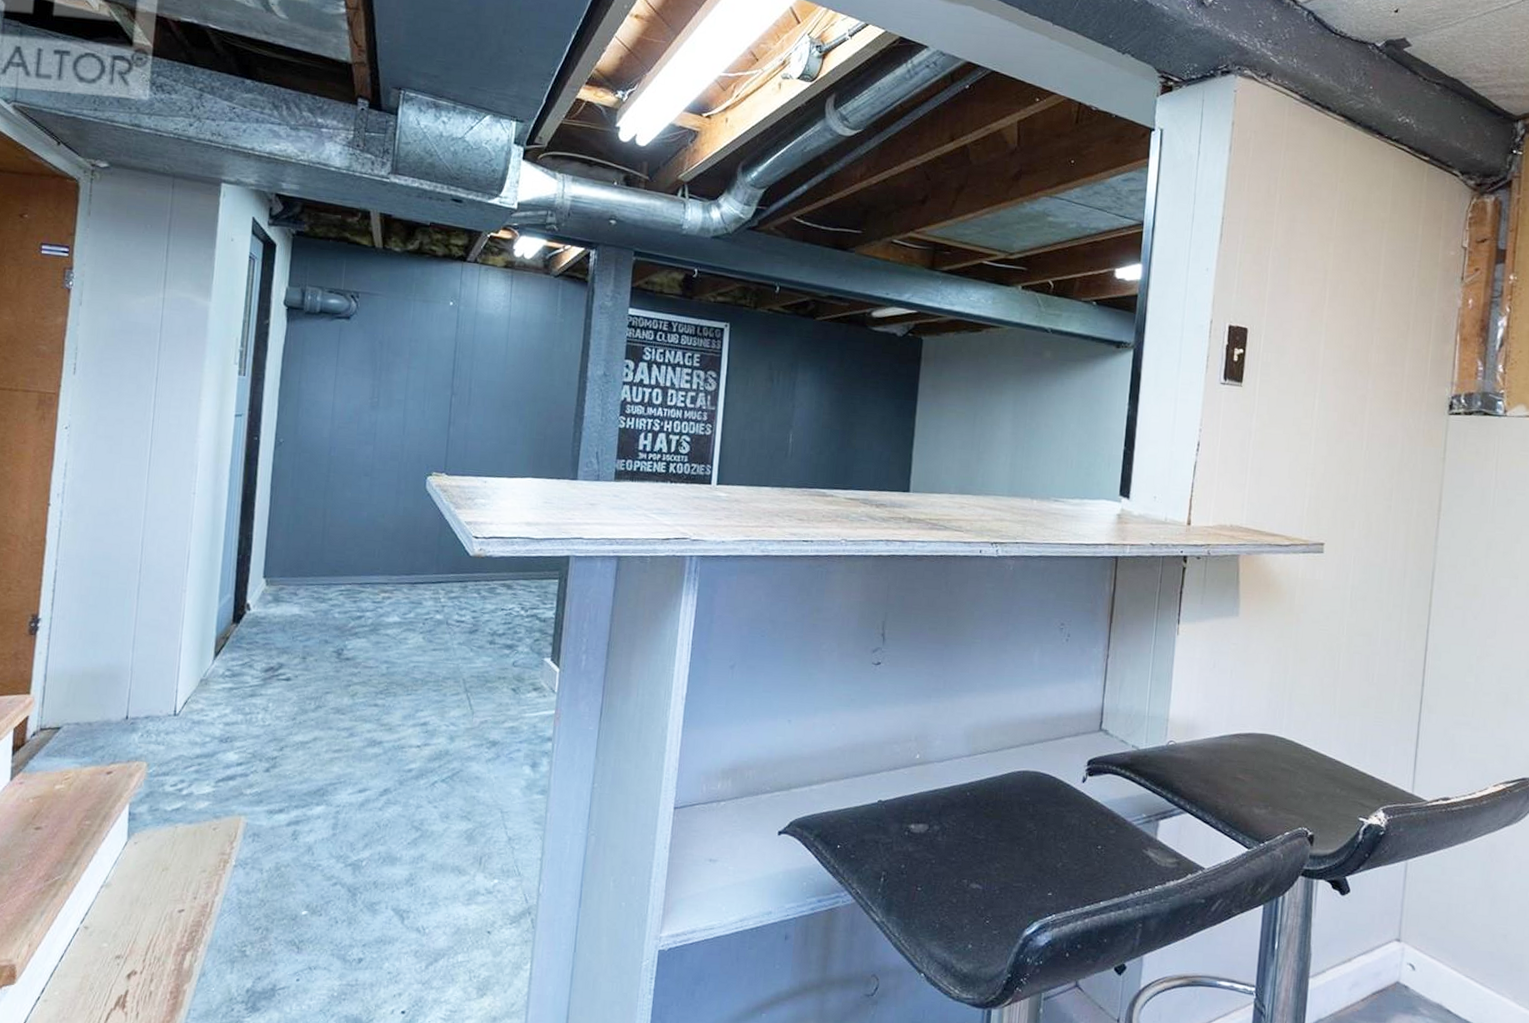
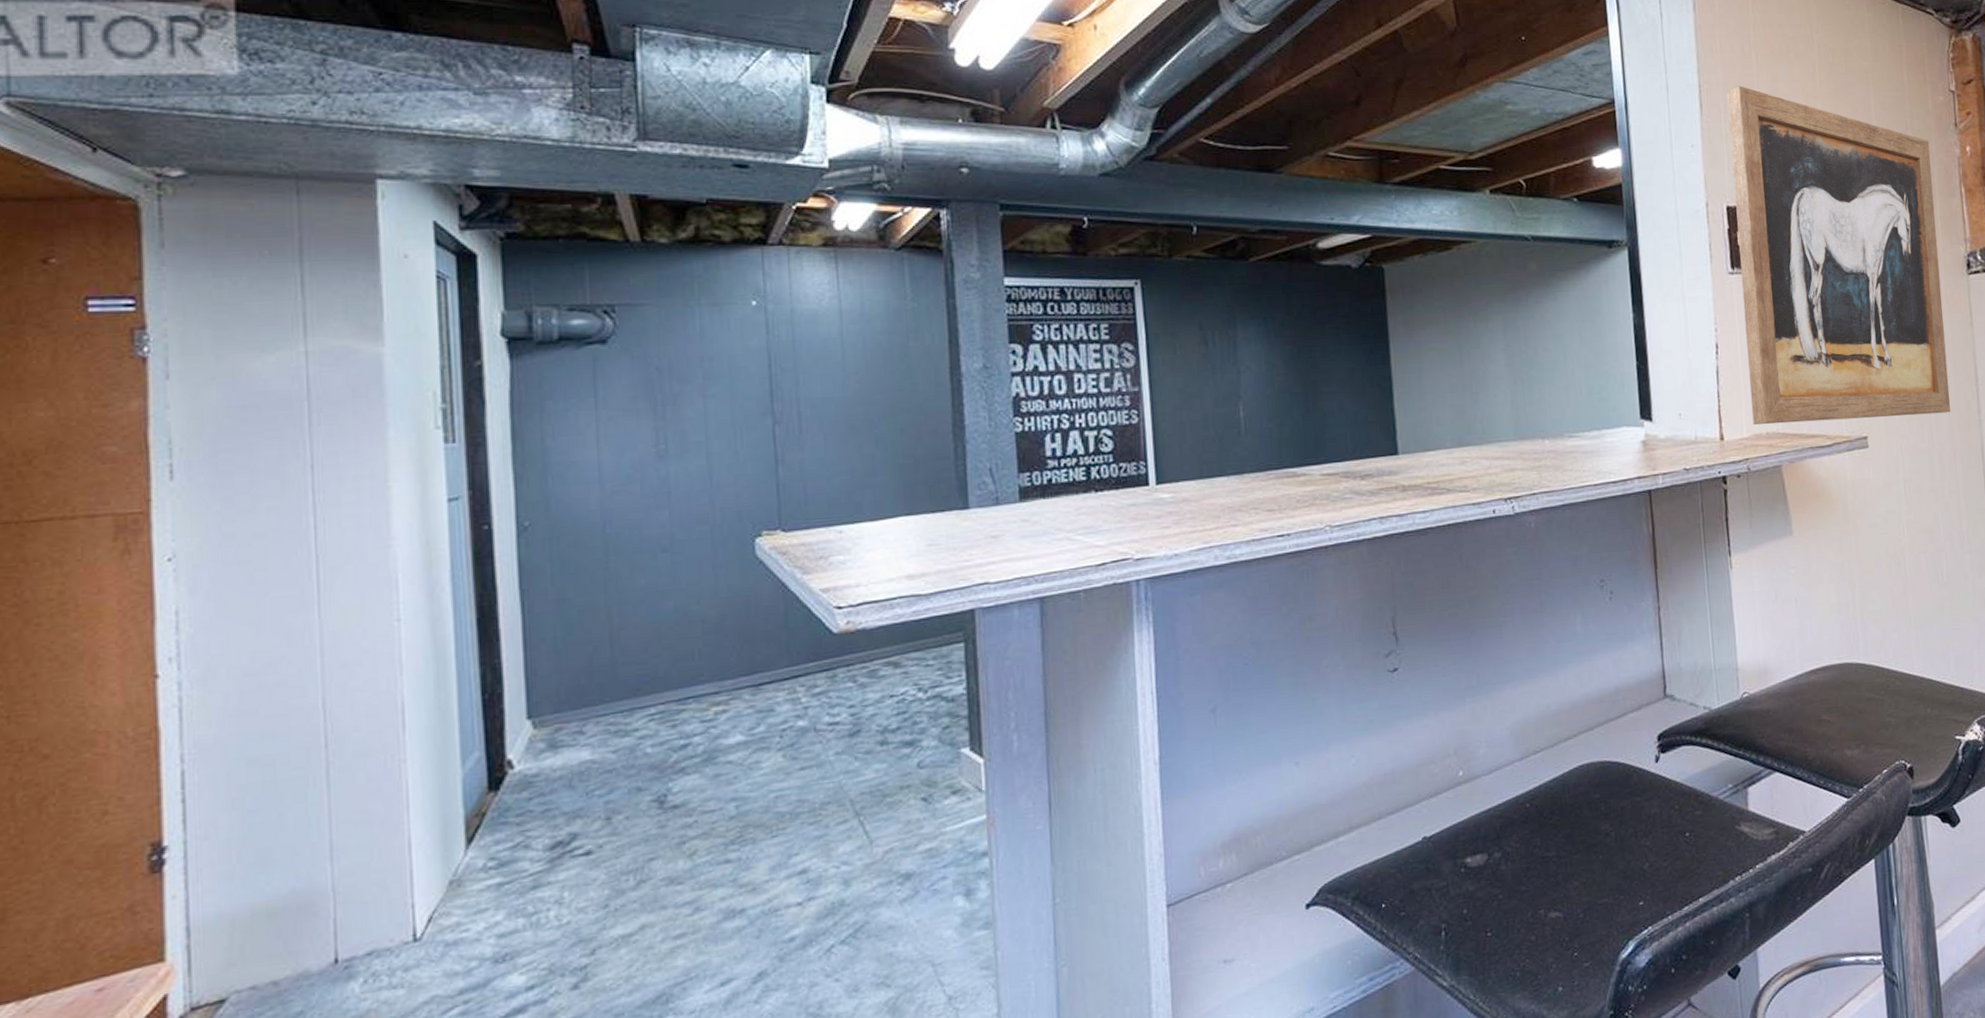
wall art: none [1219,221,1433,535] -> present [1727,86,1950,425]

